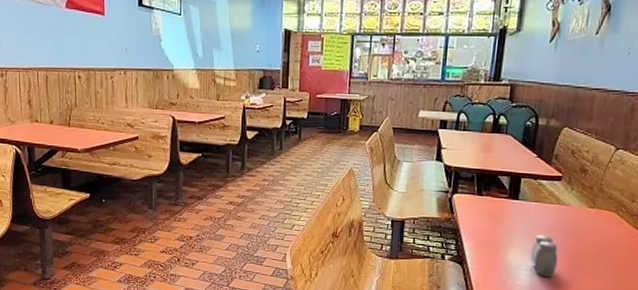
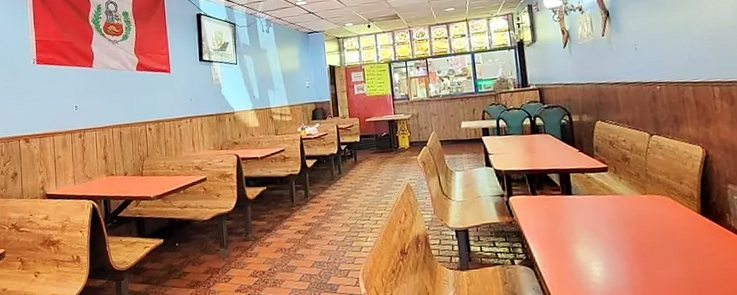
salt and pepper shaker: present [530,235,558,278] -> none [597,227,627,272]

